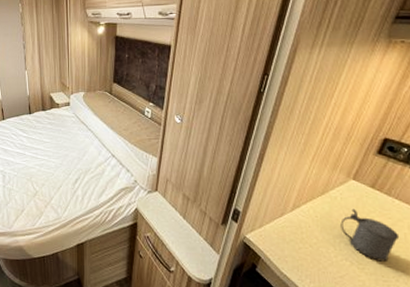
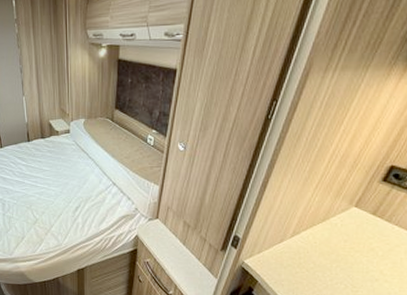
beer stein: present [340,208,400,262] -> none [338,235,396,285]

